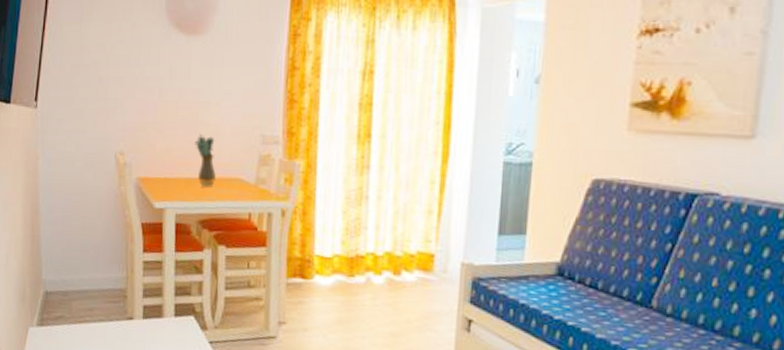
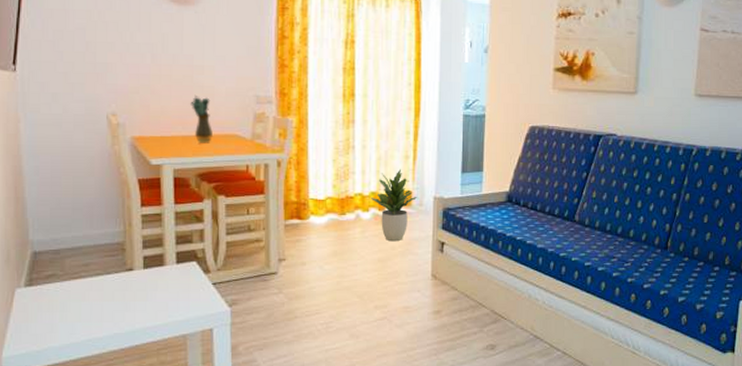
potted plant: none [385,225,442,314] -> present [371,168,418,242]

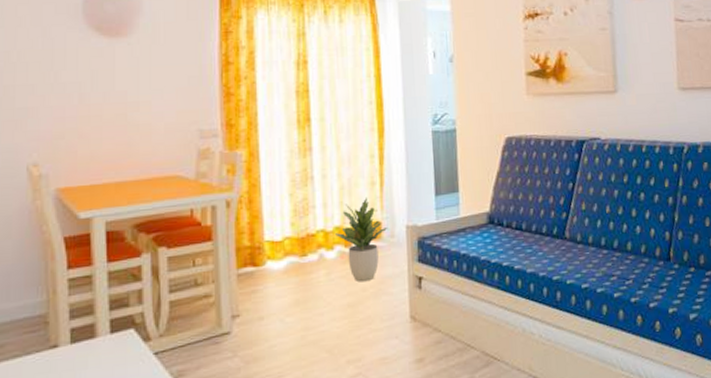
vase: present [190,94,213,144] -> none [124,134,150,189]

